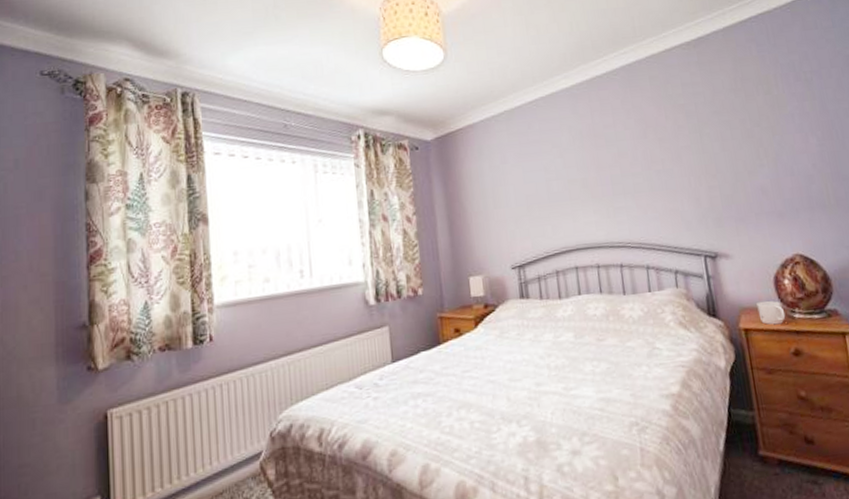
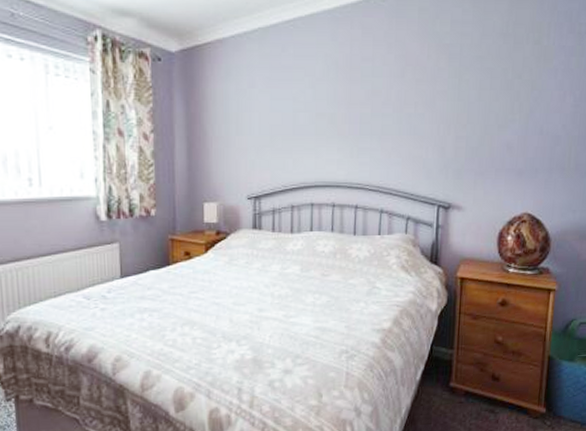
mug: present [757,300,786,325] -> none [476,253,502,277]

